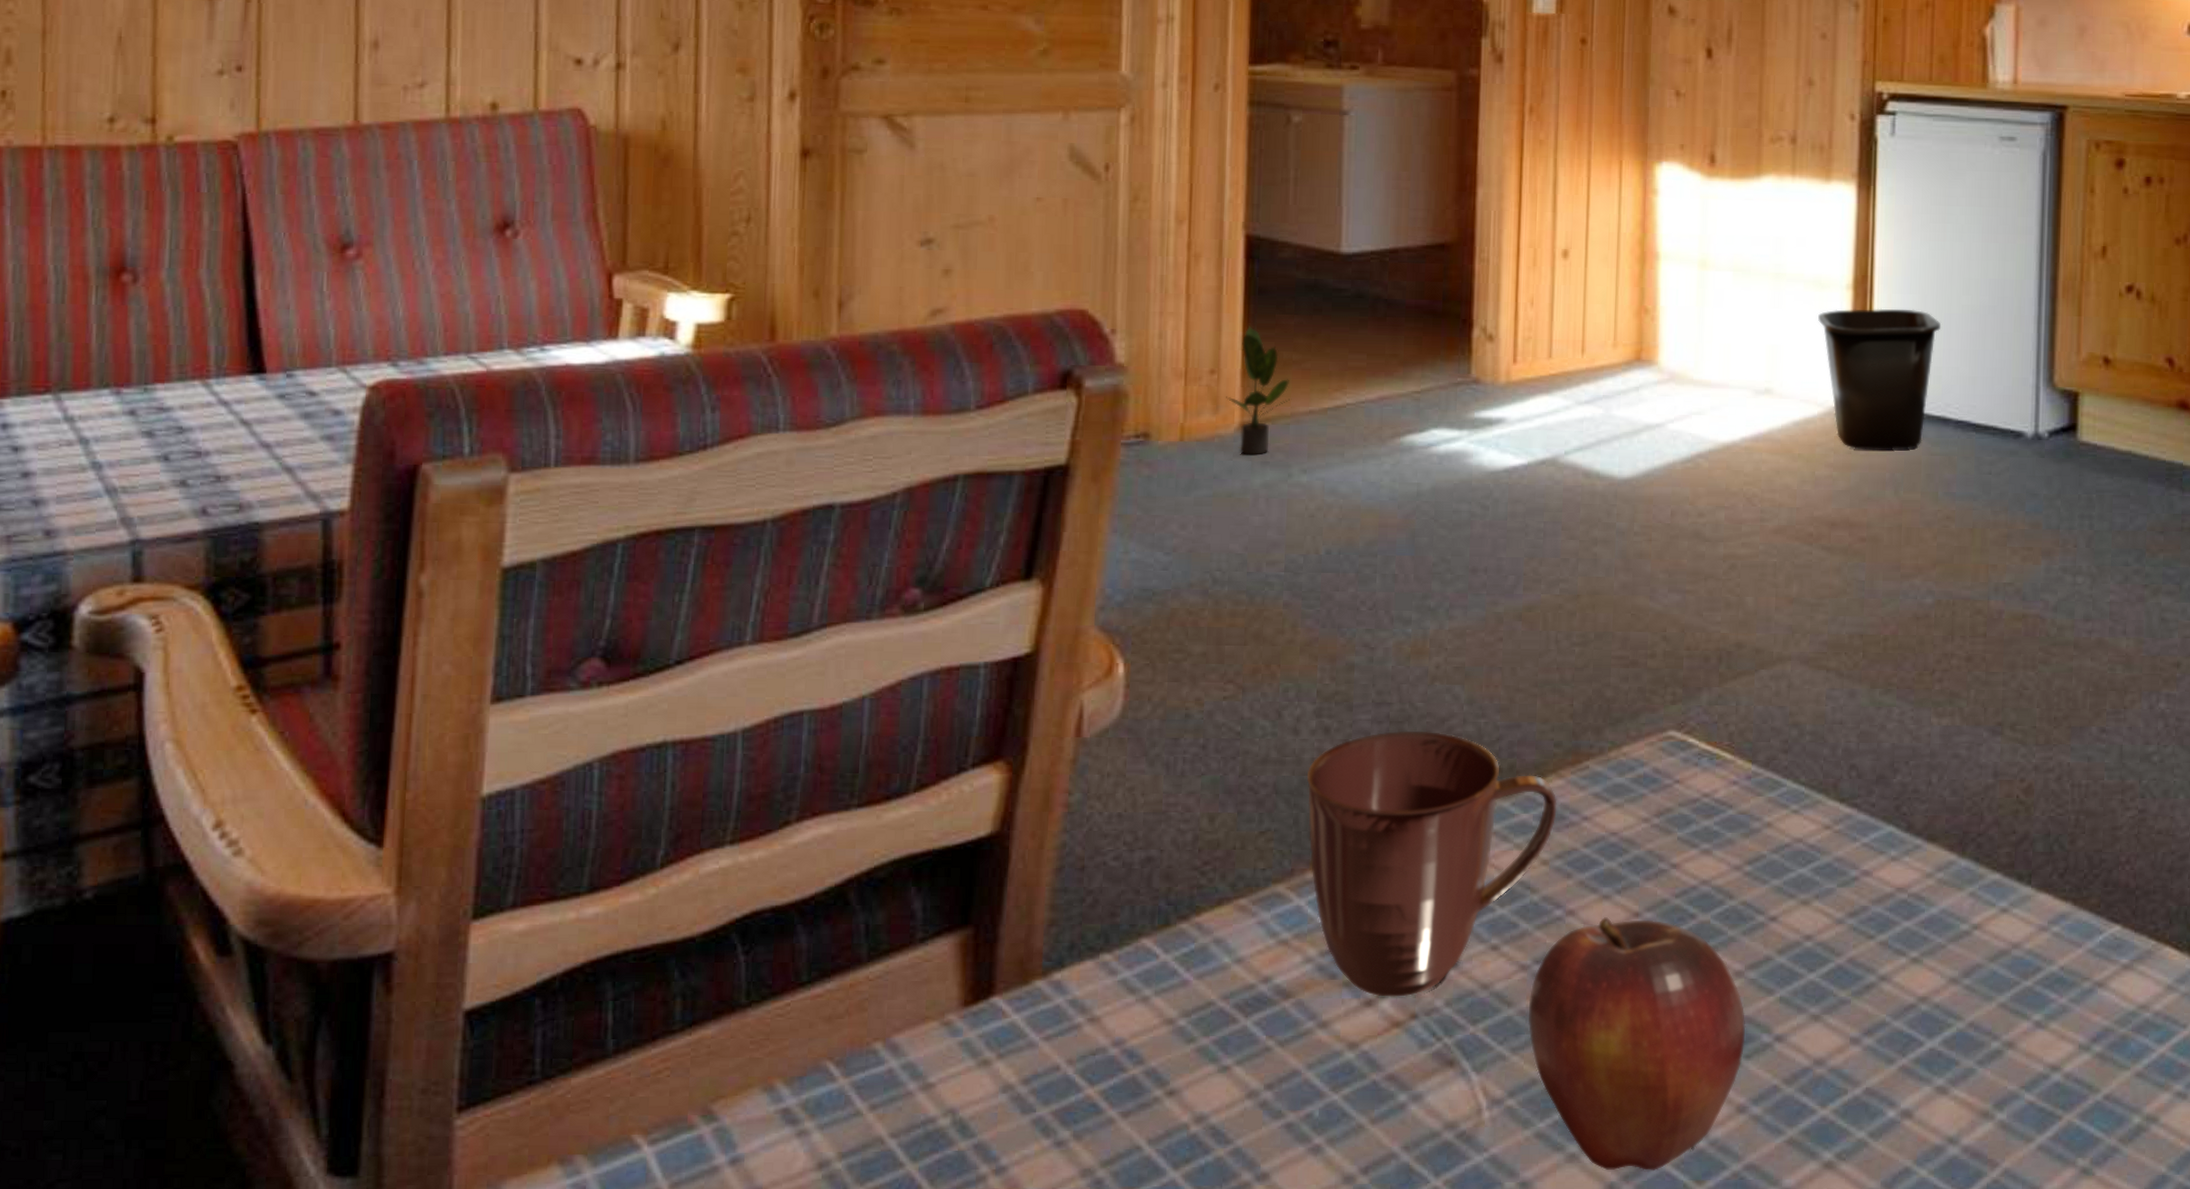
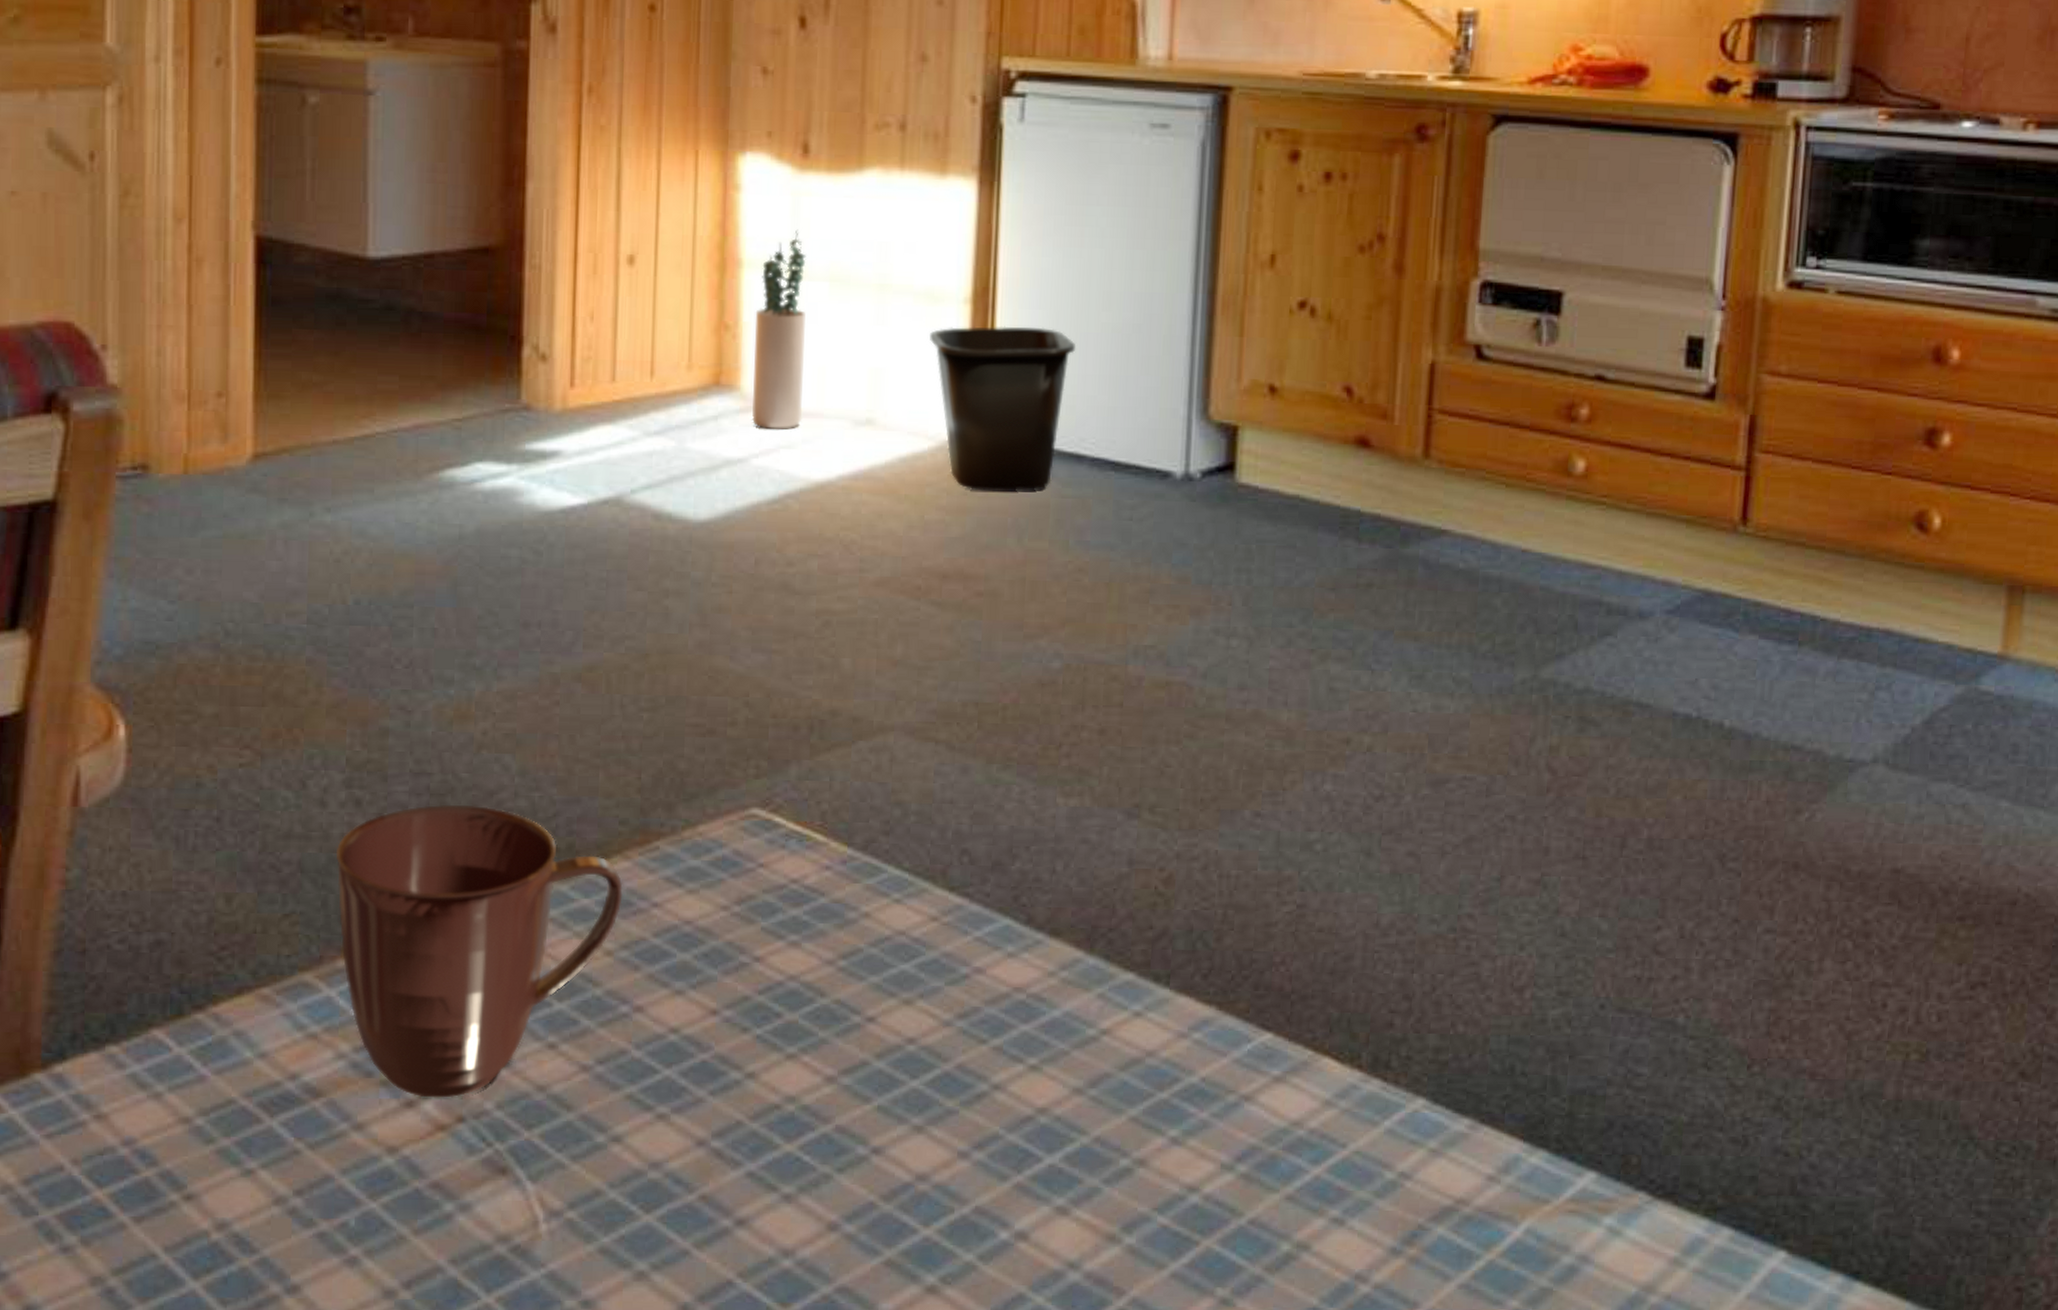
potted plant: present [1226,325,1292,456] -> none [236,341,313,491]
fruit: present [1527,917,1746,1171] -> none [590,1014,839,1291]
vase: none [1668,227,1714,398] -> present [752,229,807,429]

